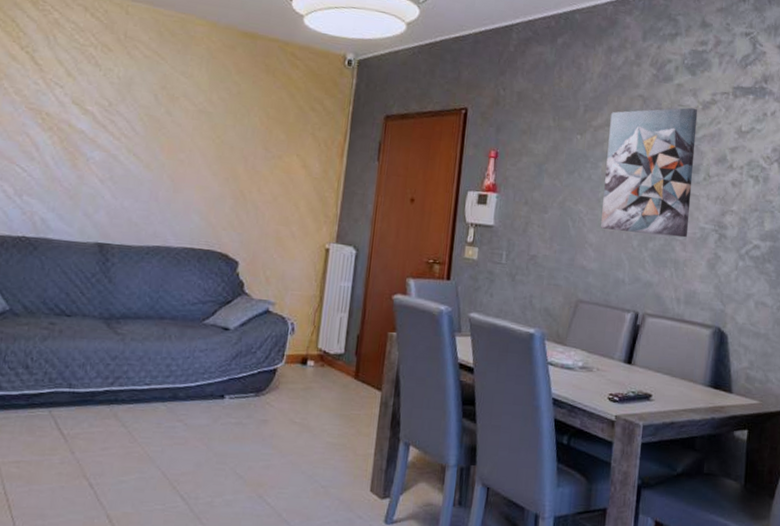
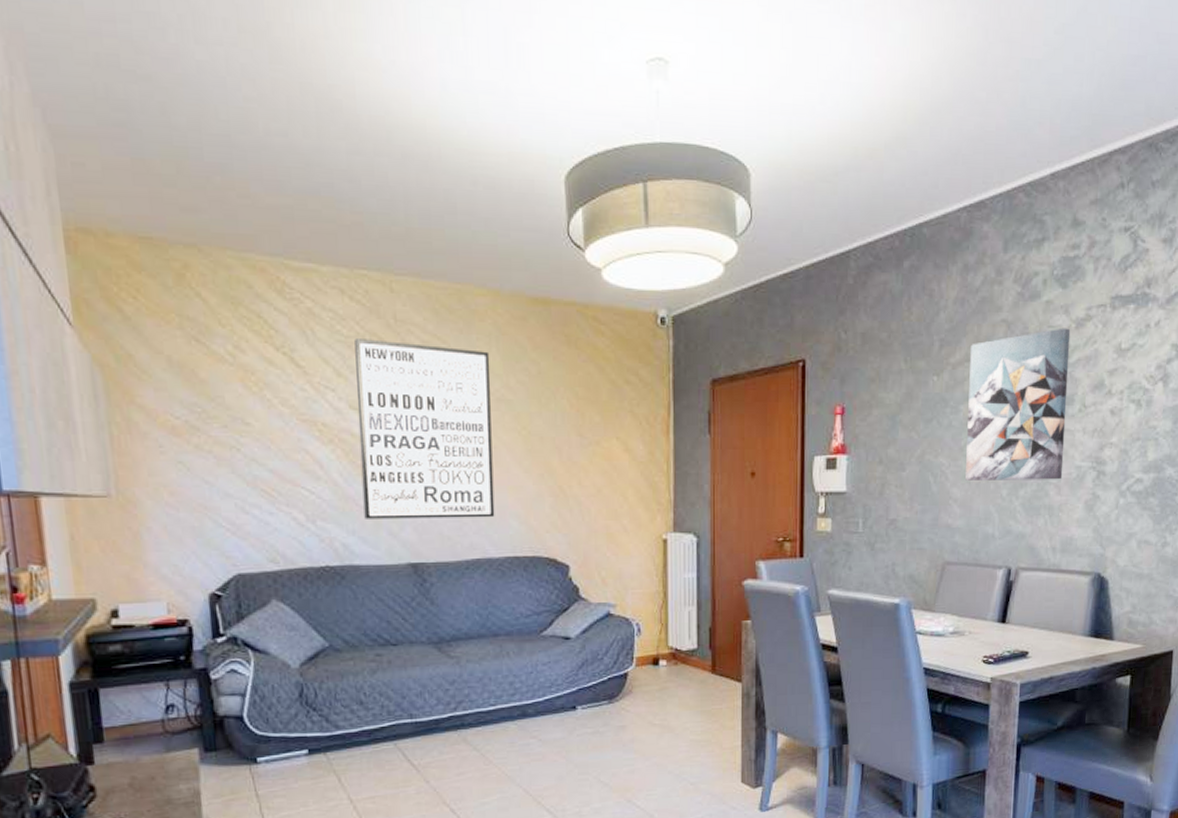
wall art: none [65,47,200,211] -> present [354,339,495,519]

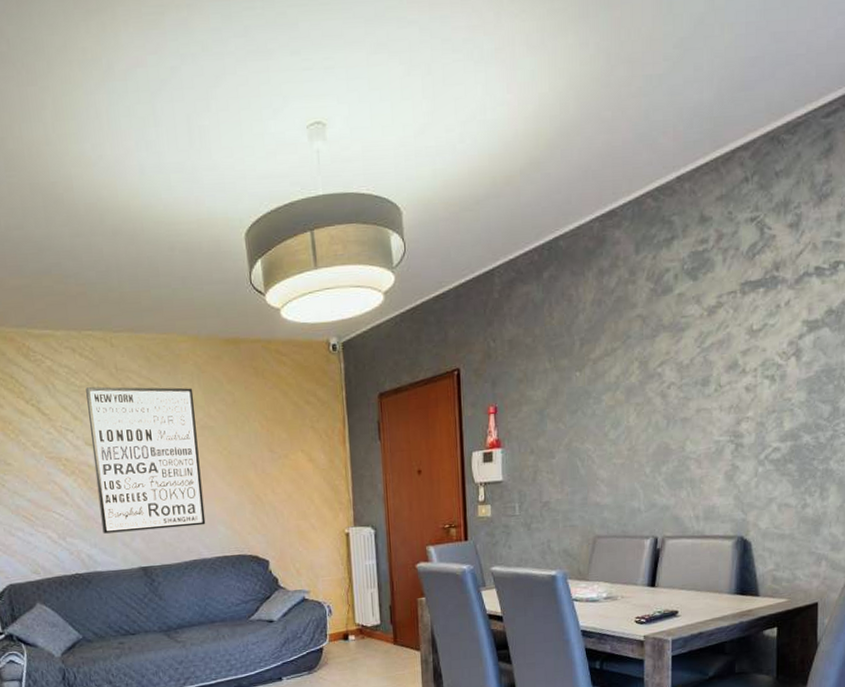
wall art: present [965,328,1071,480] -> none [609,316,703,462]

